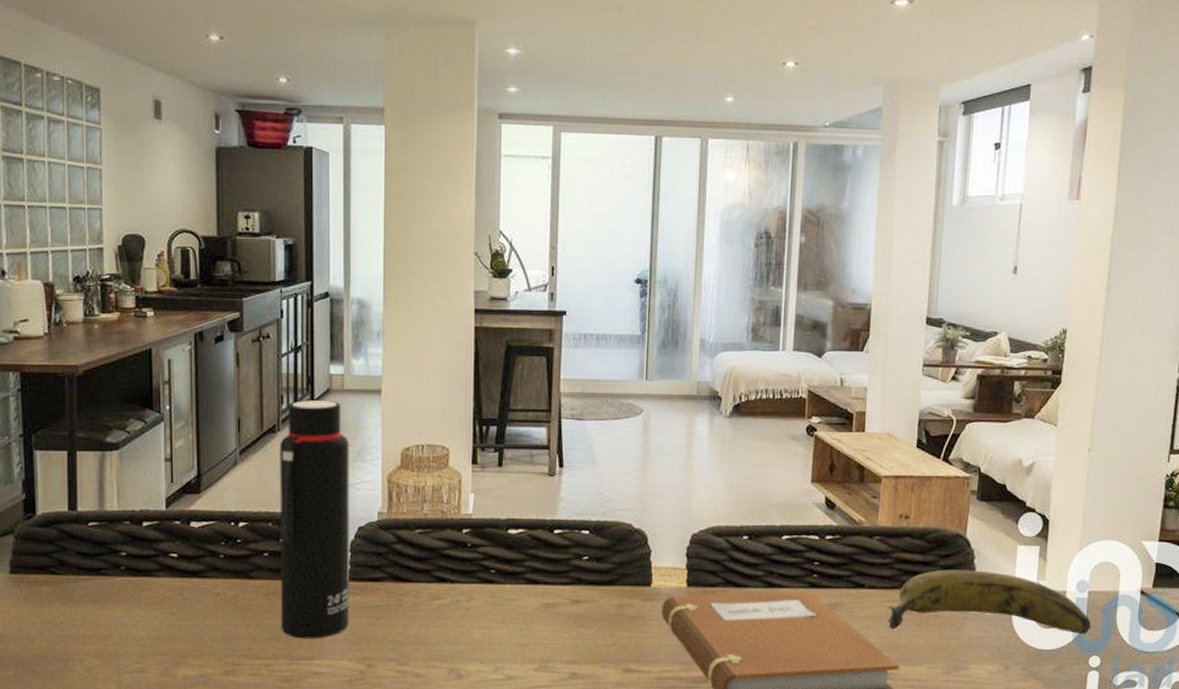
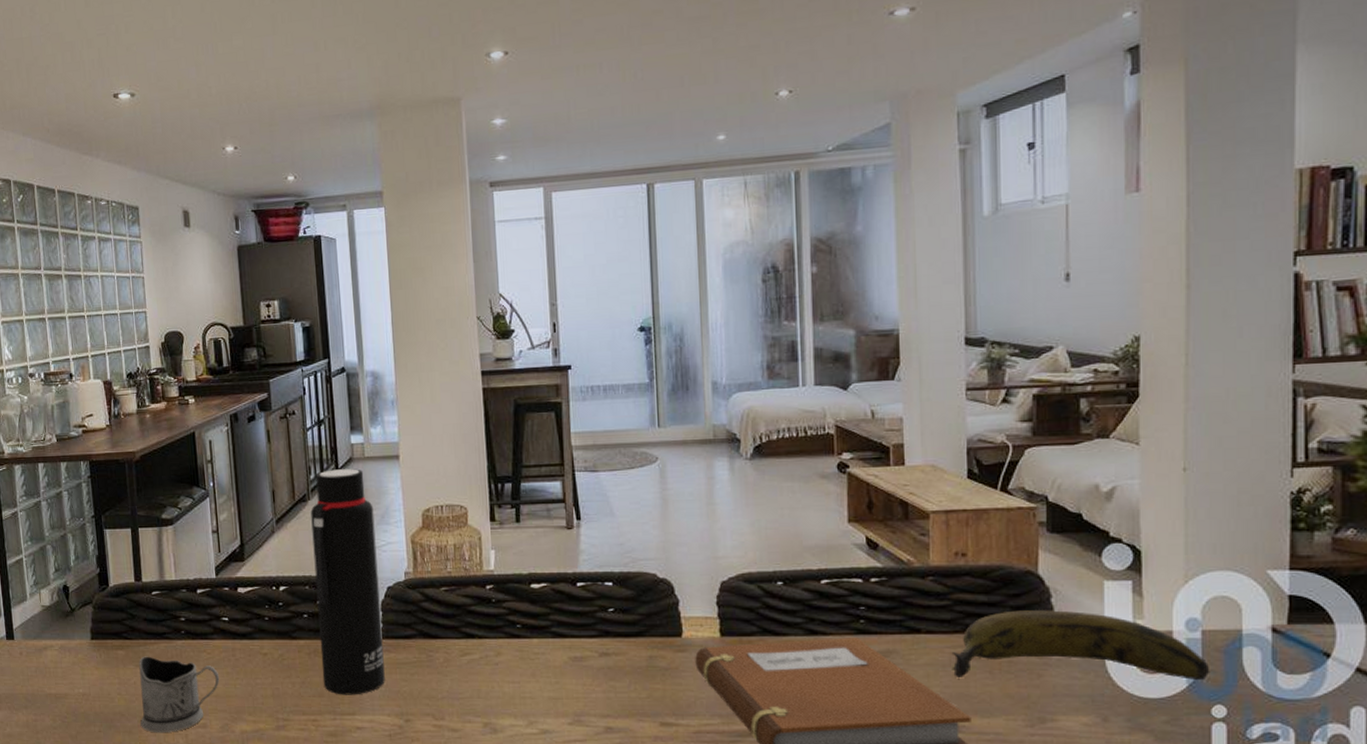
tea glass holder: none [65,593,163,678] -> present [139,656,220,733]

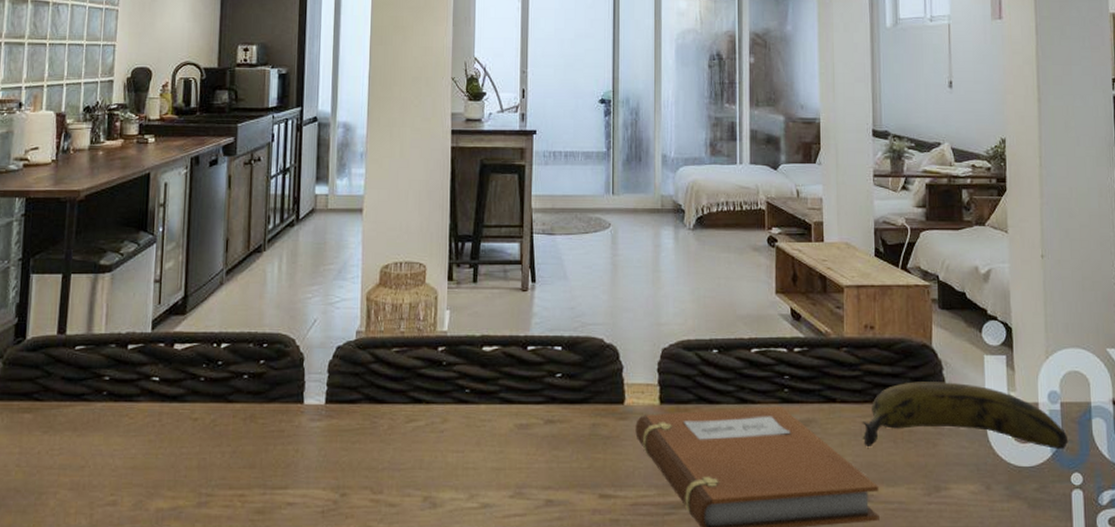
tea glass holder: present [139,656,220,733] -> none [38,421,140,513]
water bottle: present [311,469,385,695] -> none [256,220,331,466]

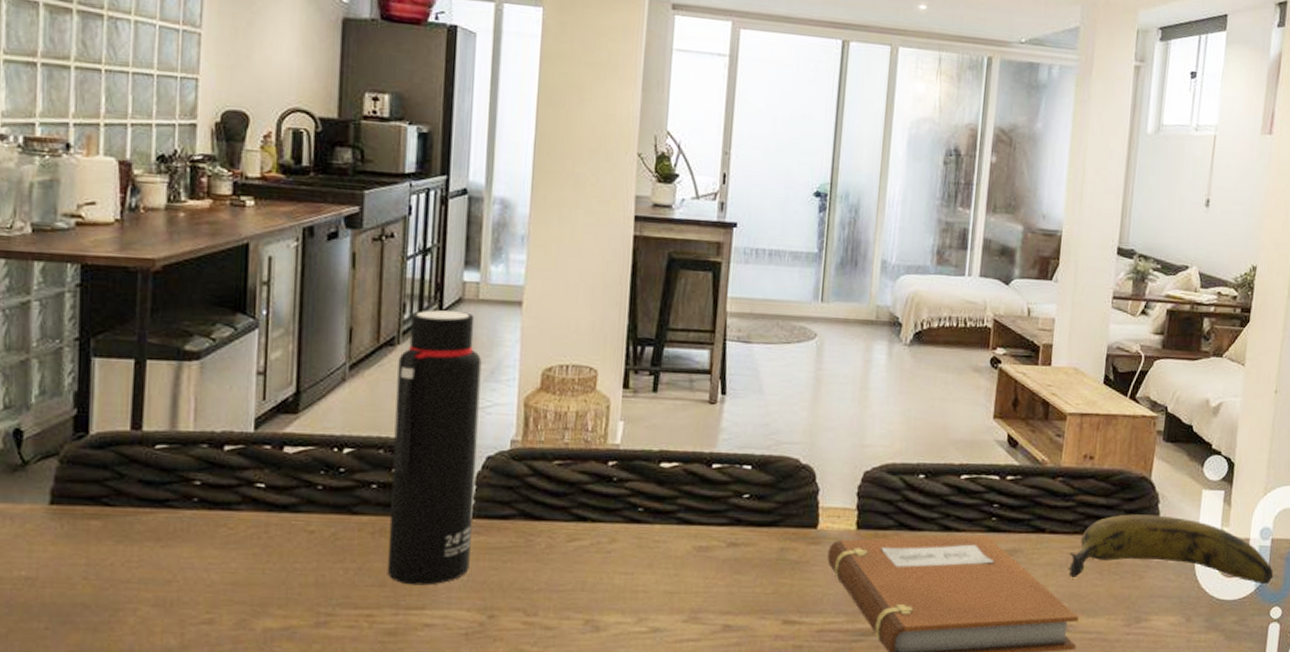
water bottle: none [256,220,331,466] -> present [387,310,482,586]

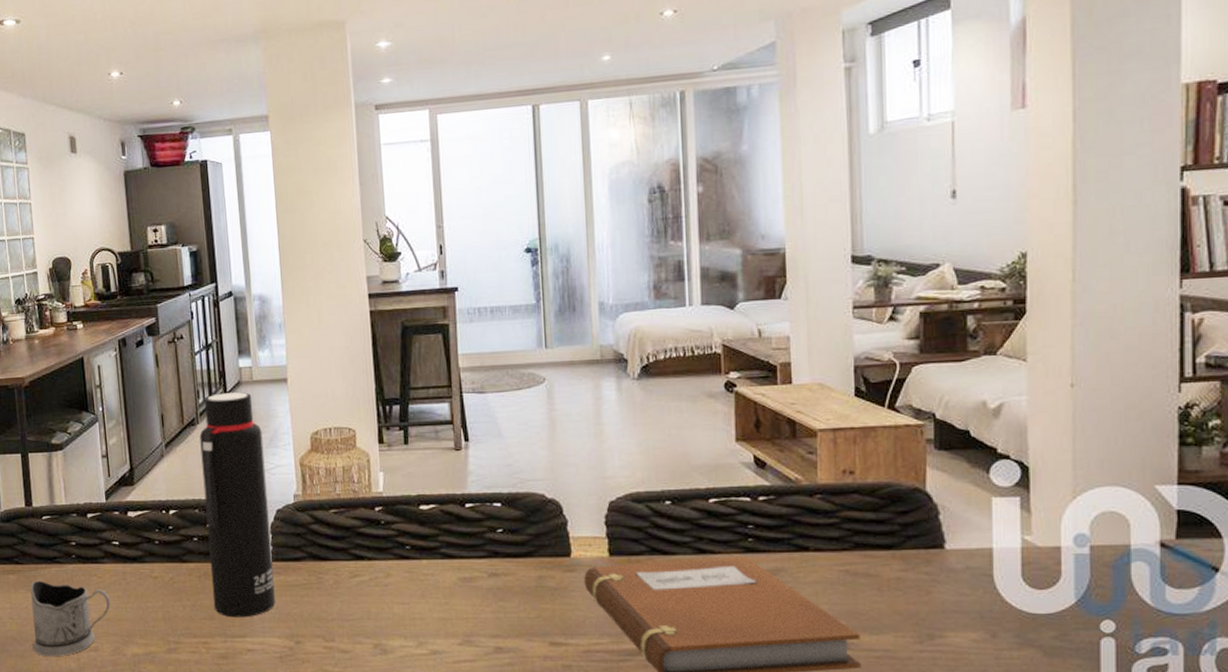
tea glass holder: none [114,529,242,631] -> present [30,580,111,657]
banana: present [1068,514,1274,584] -> none [840,527,1099,596]

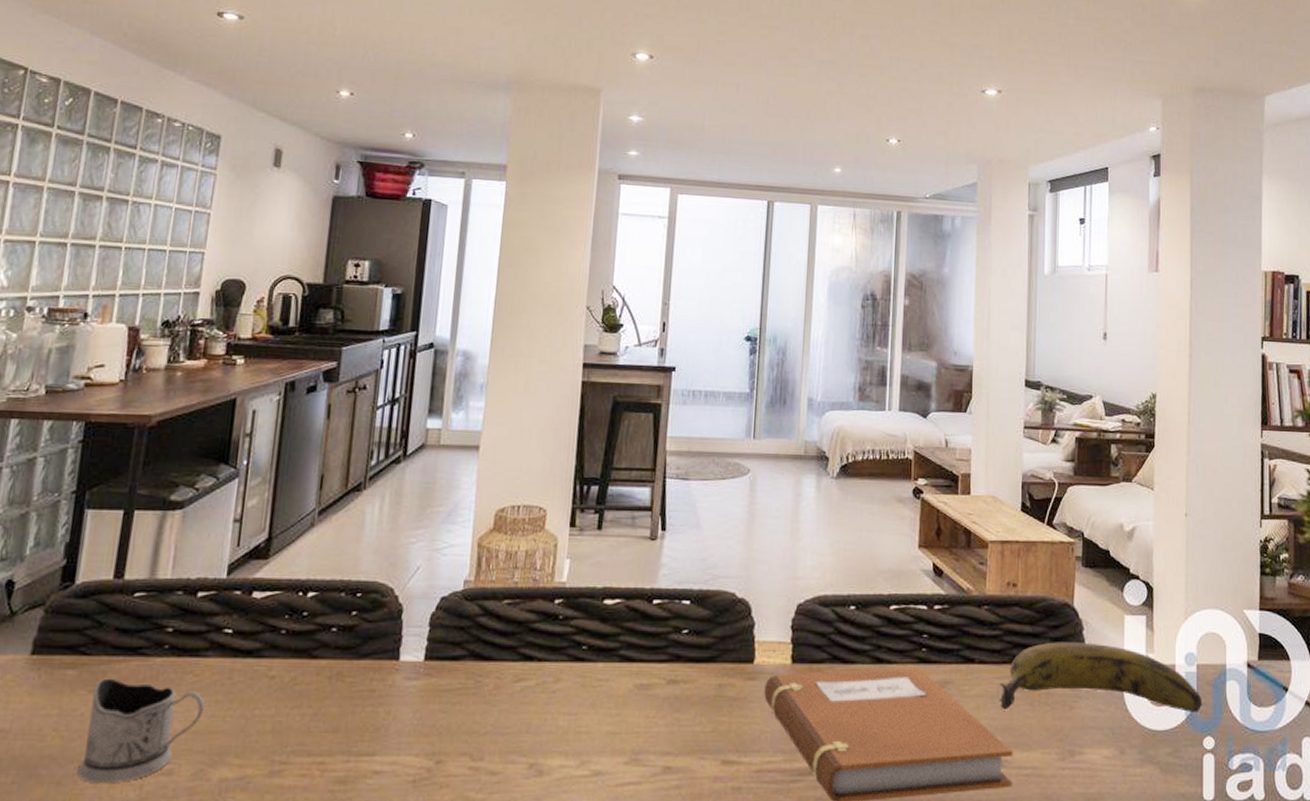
water bottle: present [199,392,275,618] -> none [341,456,440,730]
banana: none [840,527,1099,596] -> present [999,642,1203,712]

